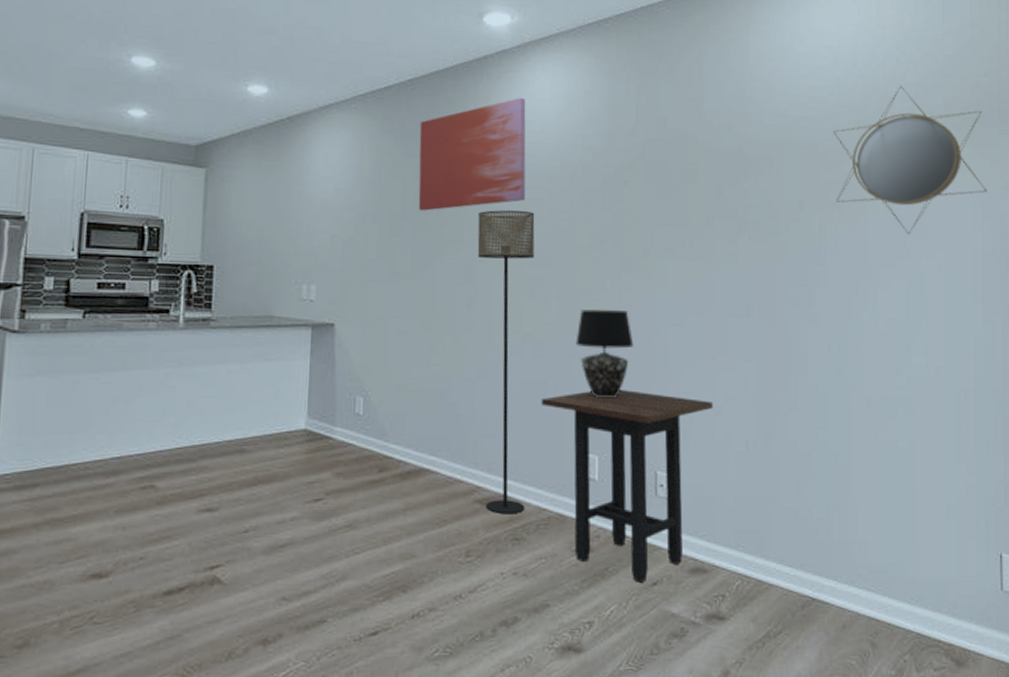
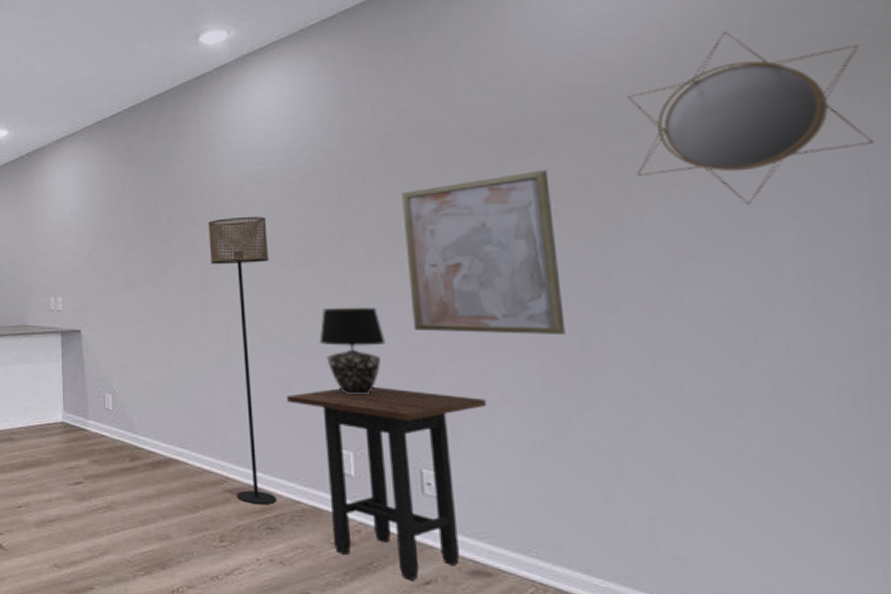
wall art: present [418,97,526,211] -> none [145,108,256,225]
wall art: none [656,189,778,343] -> present [401,170,566,336]

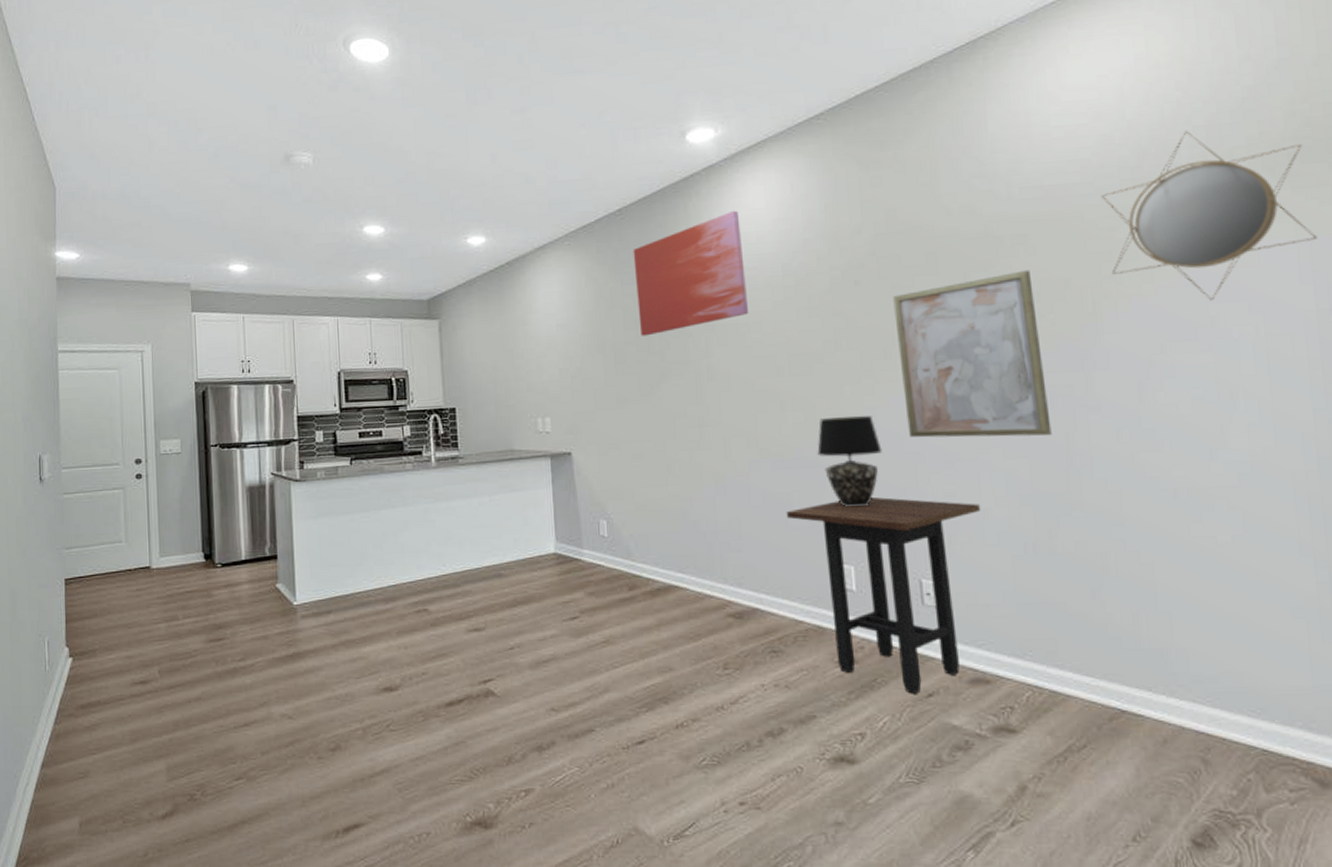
wall art: none [145,108,256,225] -> present [633,210,749,336]
floor lamp: present [208,217,277,505] -> none [701,324,780,628]

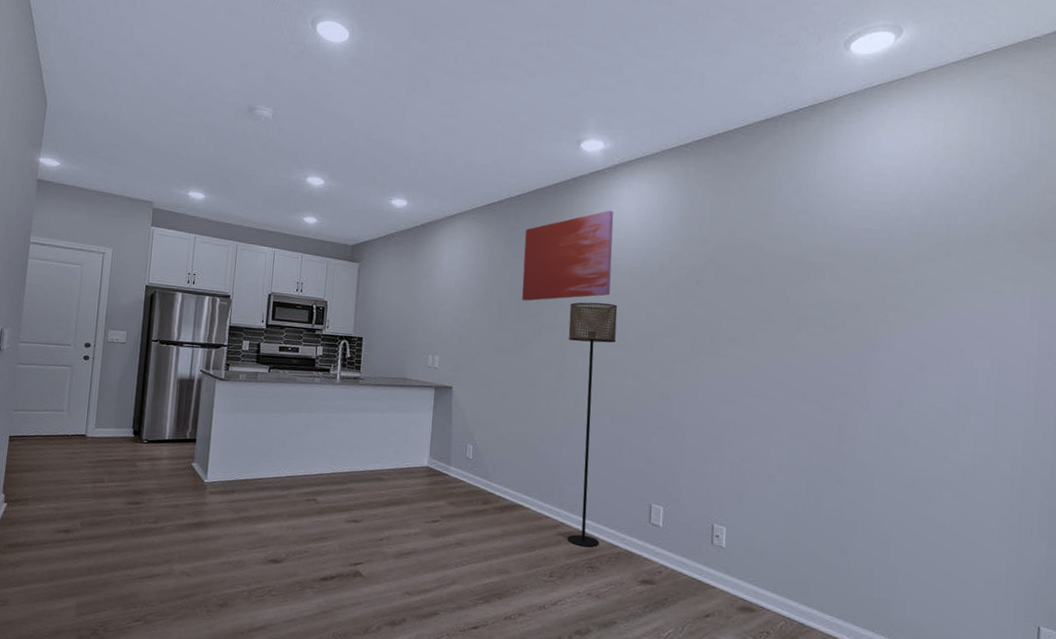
floor lamp: none [701,324,780,628] -> present [567,302,618,548]
side table: present [786,496,981,694] -> none [616,453,767,614]
table lamp: present [817,415,882,507] -> none [648,386,698,461]
wall art: present [893,270,1052,438] -> none [720,292,832,424]
home mirror: present [1101,130,1317,301] -> none [892,201,1047,336]

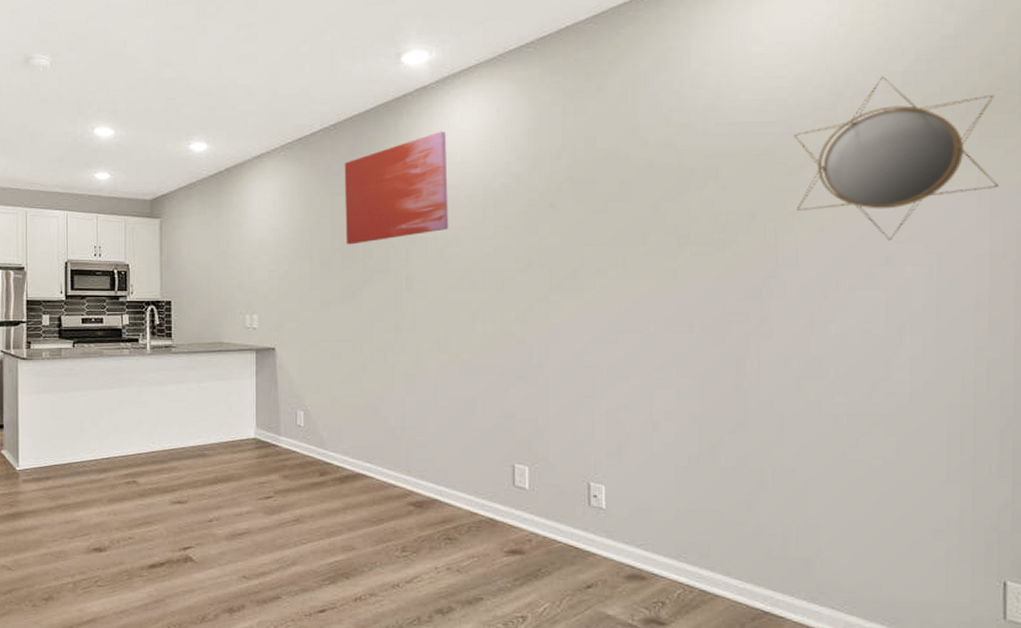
floor lamp: present [567,302,618,548] -> none [403,240,460,517]
home mirror: none [892,201,1047,336] -> present [794,76,999,241]

